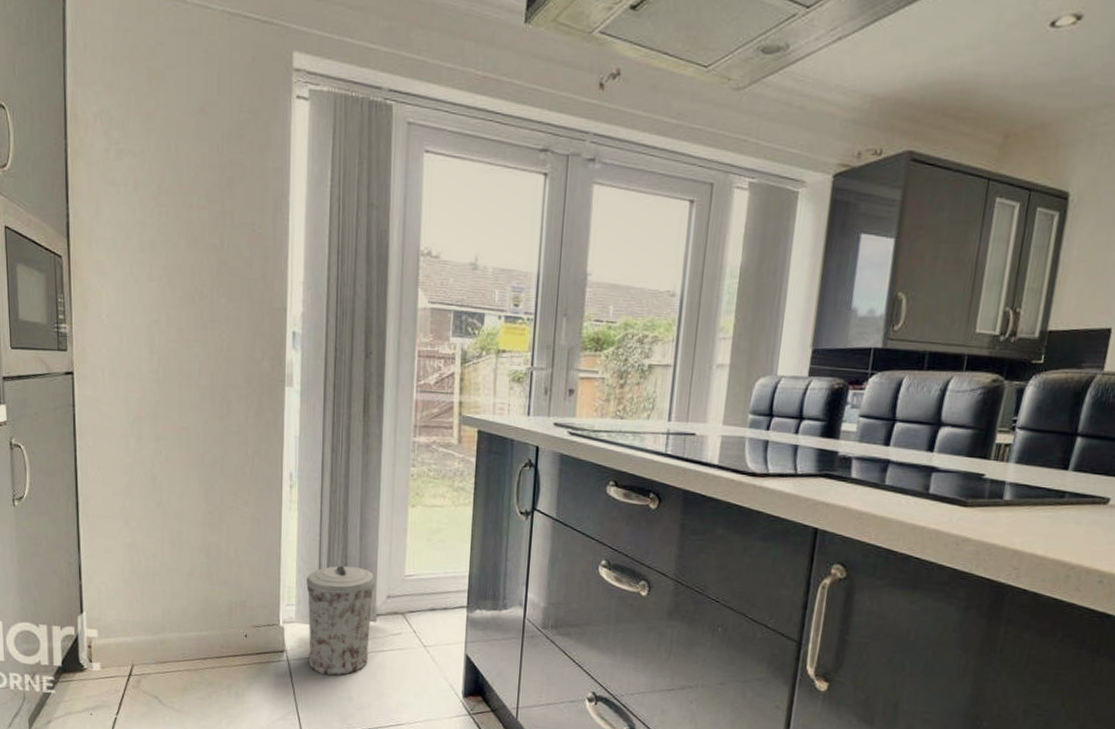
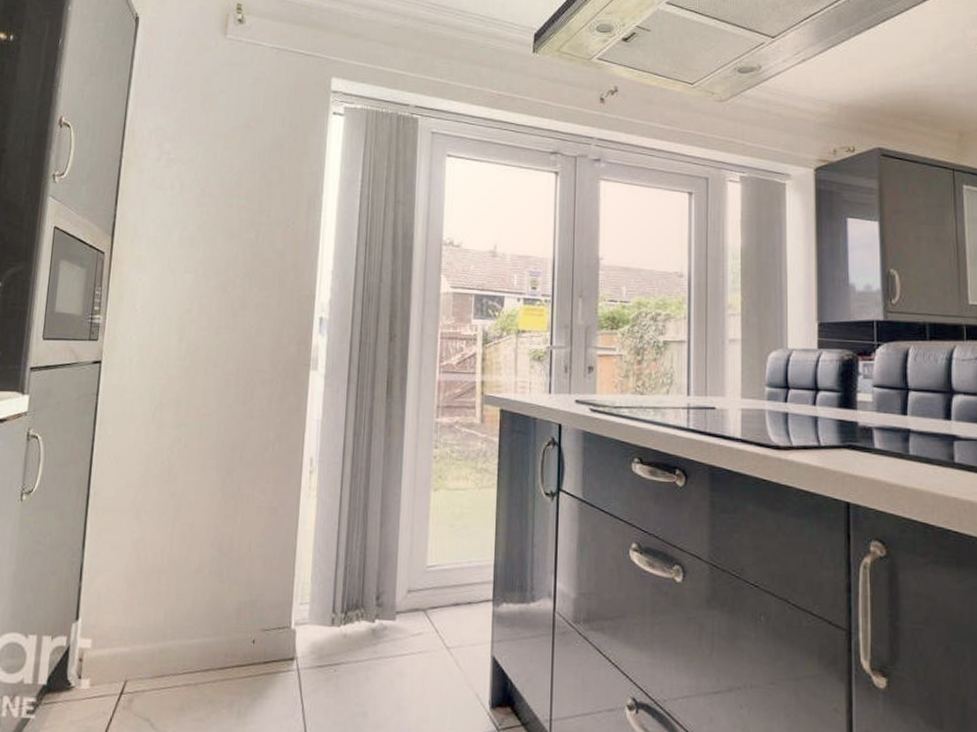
trash can: present [306,565,376,676] -> none [320,557,396,687]

